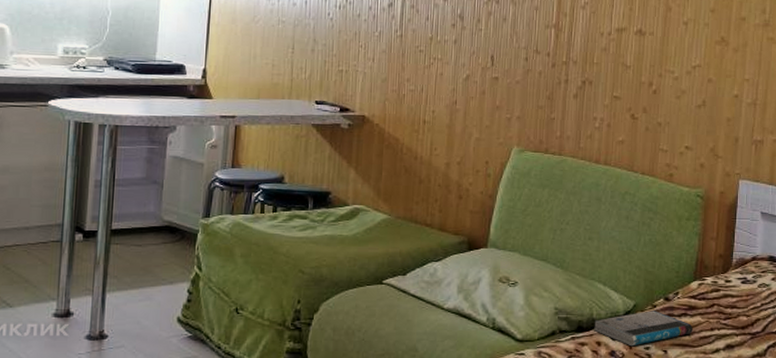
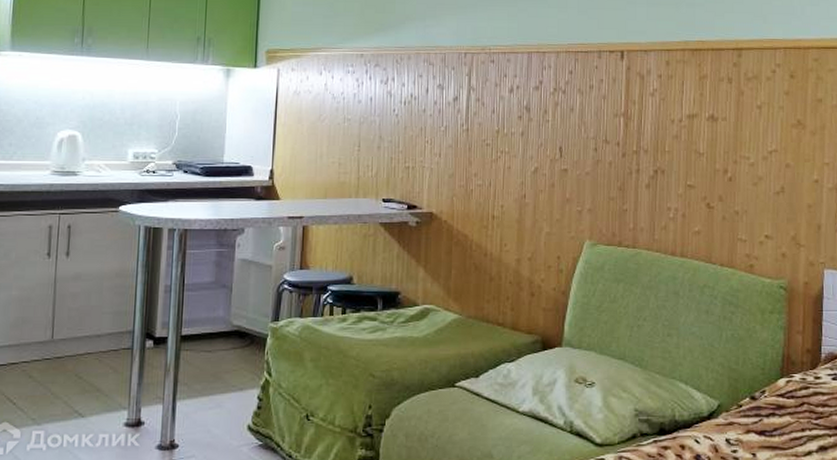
book: present [594,310,693,347] -> none [677,411,782,450]

